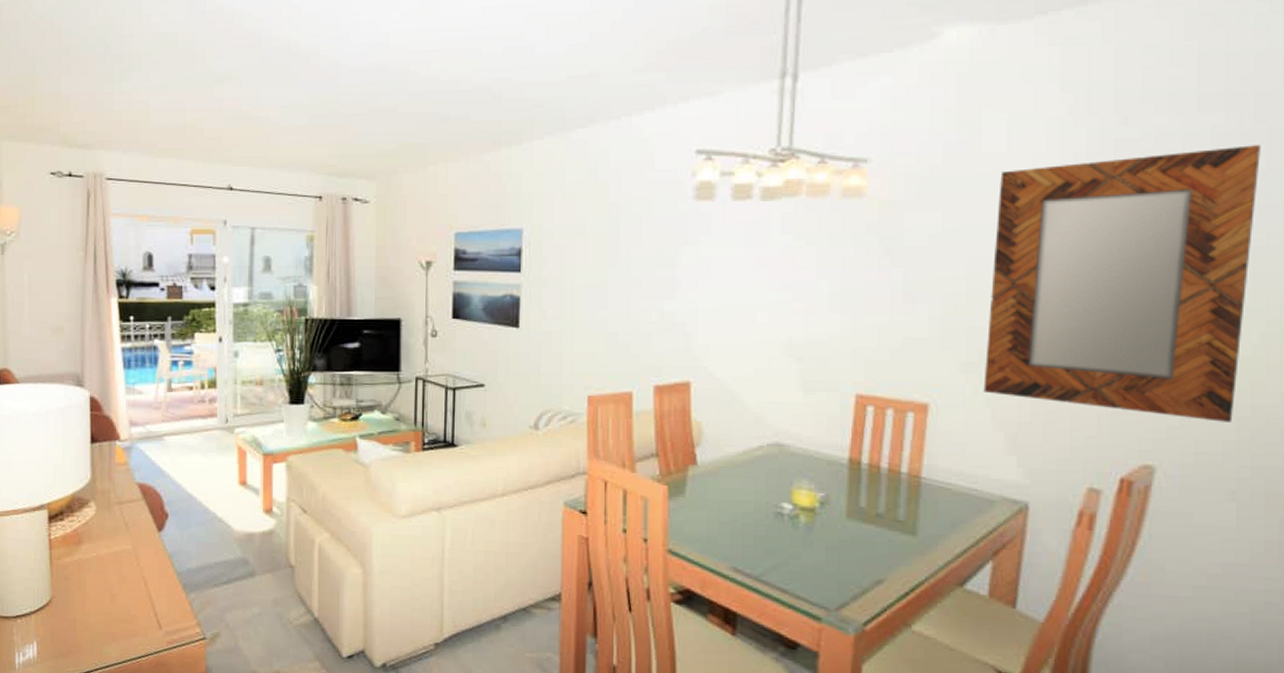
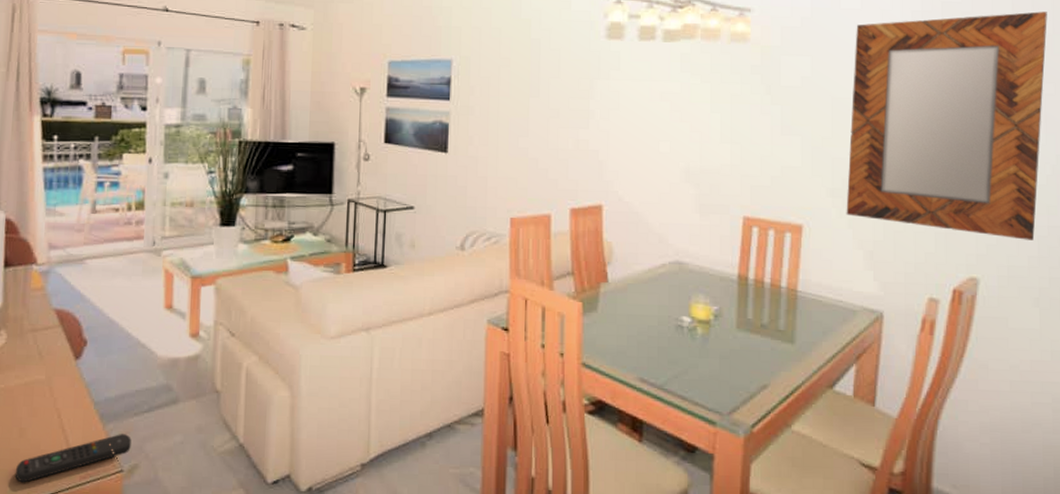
remote control: none [109,603,212,645] -> present [15,434,131,483]

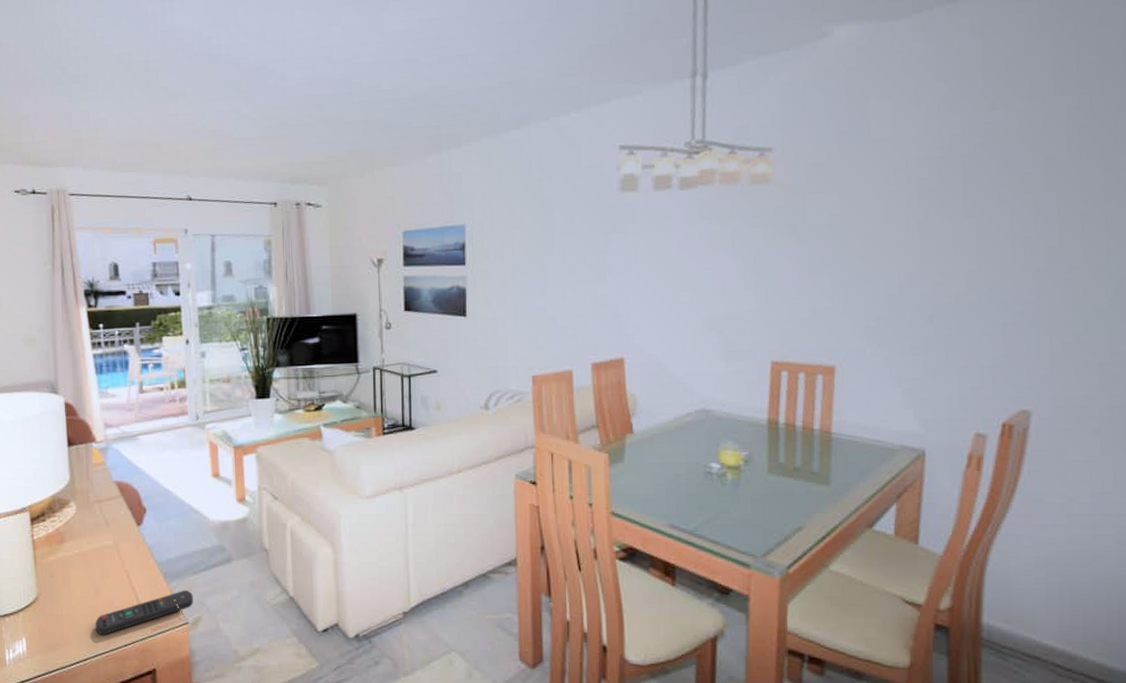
home mirror: present [846,11,1047,240] -> none [882,123,1109,369]

